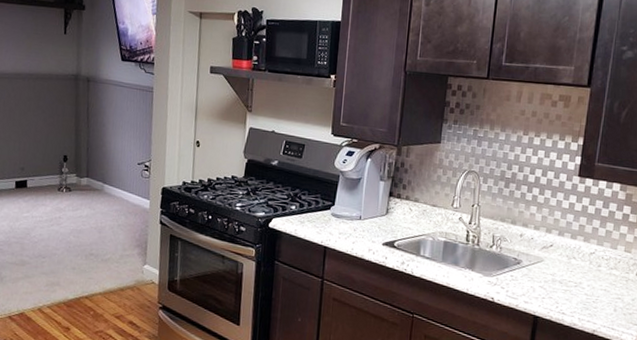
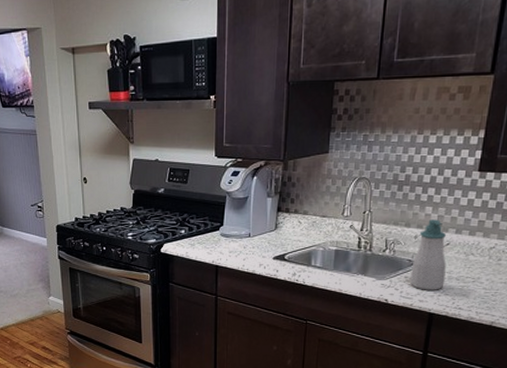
soap bottle: none [516,219,550,292] -> present [410,219,446,290]

